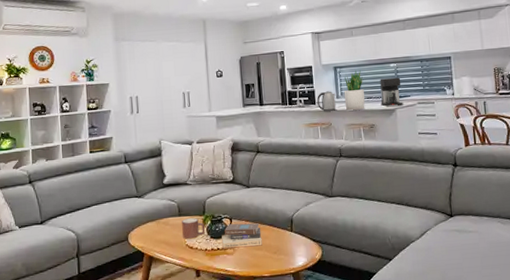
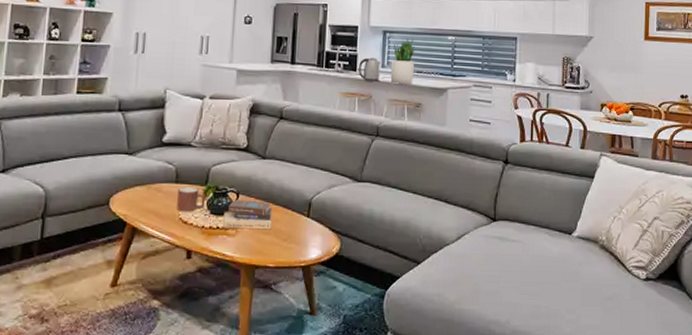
coffee maker: present [380,77,403,107] -> none [431,52,458,86]

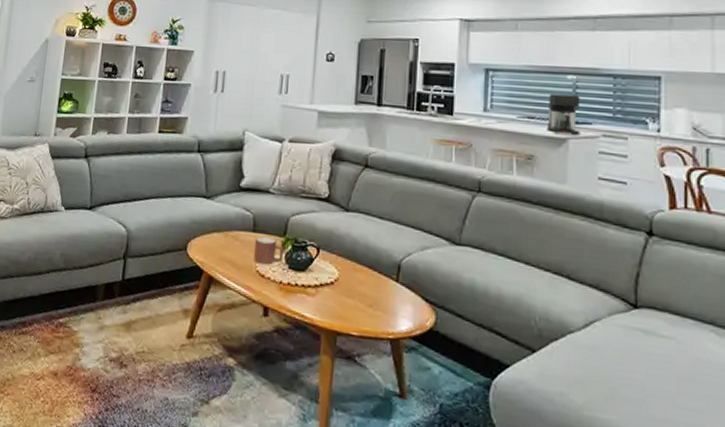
books: present [223,198,273,230] -> none [302,254,356,293]
kettle: present [359,57,380,82] -> none [456,100,482,128]
planter: present [390,39,416,85] -> none [494,78,526,132]
coffee maker: none [431,52,458,86] -> present [546,94,581,135]

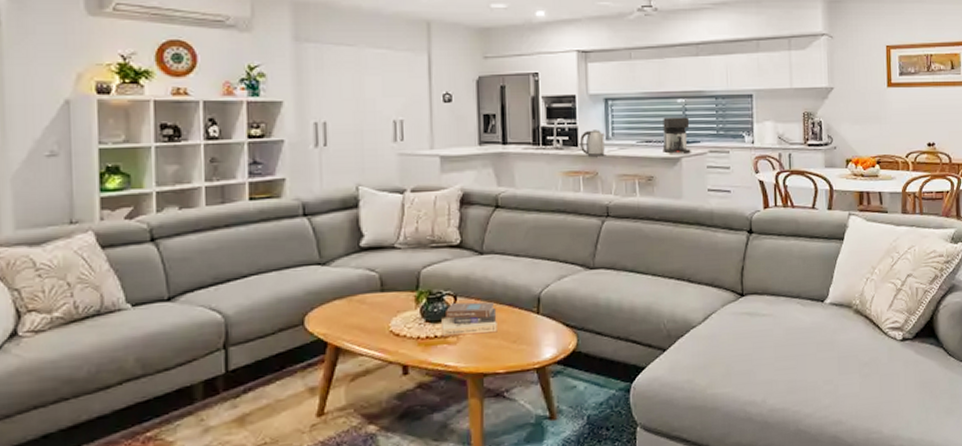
mug: present [254,237,284,267] -> none [385,294,418,325]
books: none [302,254,356,293] -> present [441,302,498,337]
kettle: none [456,100,482,128] -> present [580,130,605,157]

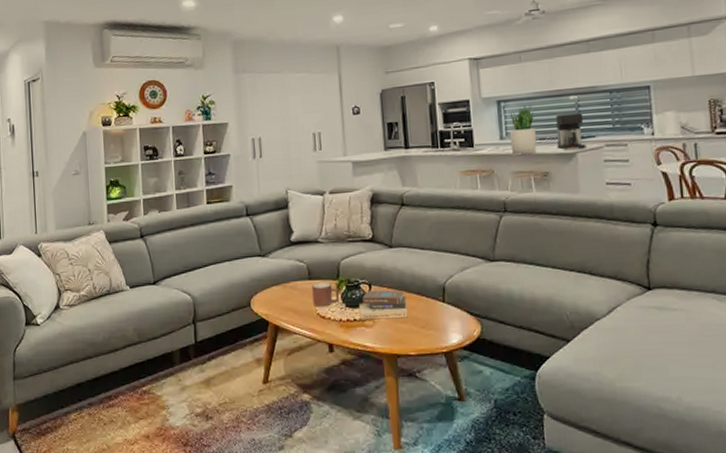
mug: none [385,294,418,325] -> present [312,282,340,309]
kettle: present [580,130,605,157] -> none [476,130,500,156]
planter: none [616,105,643,157] -> present [509,105,537,155]

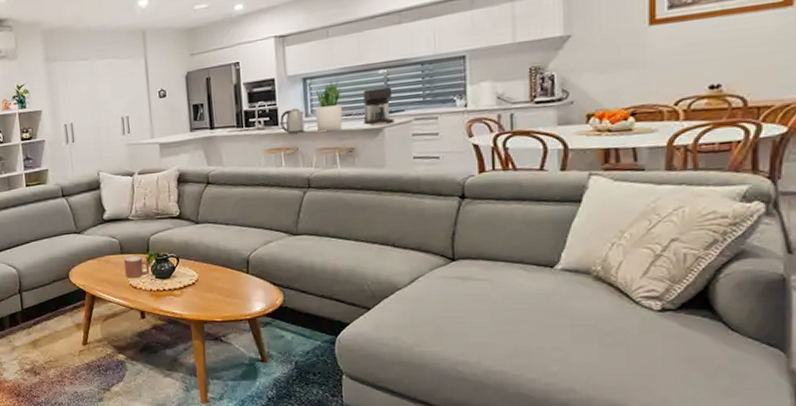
books: present [359,290,408,320] -> none [168,263,214,290]
kettle: none [476,130,500,156] -> present [280,108,305,134]

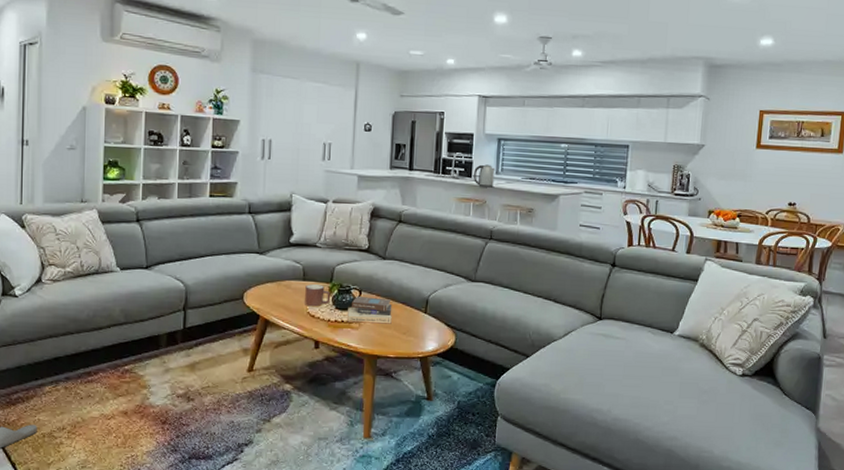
books: none [168,263,214,290] -> present [347,295,392,324]
planter: present [315,81,343,132] -> none [504,146,529,191]
coffee maker: present [363,87,394,125] -> none [543,159,570,192]

